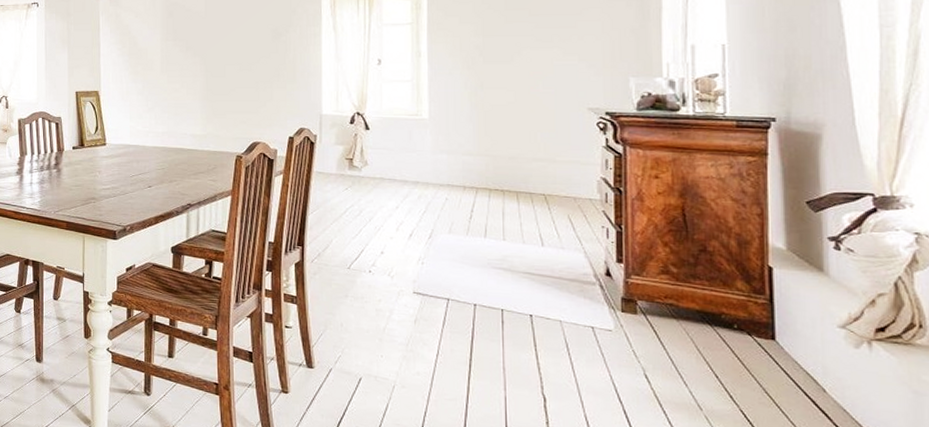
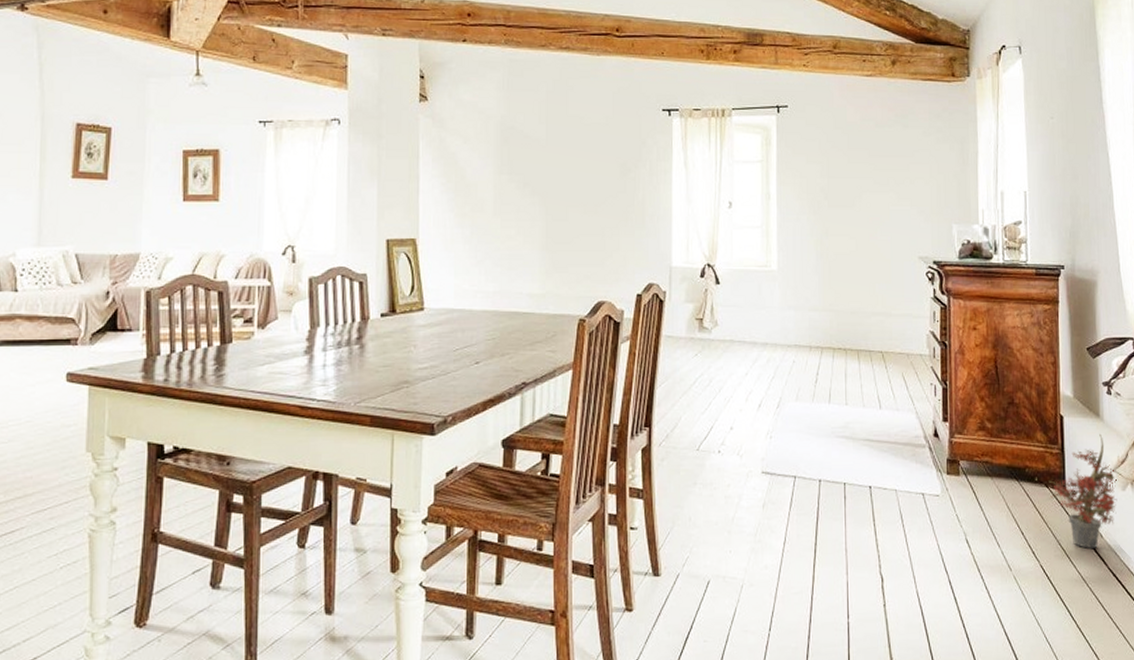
potted plant: none [752,288,848,402] -> present [1049,433,1117,549]

